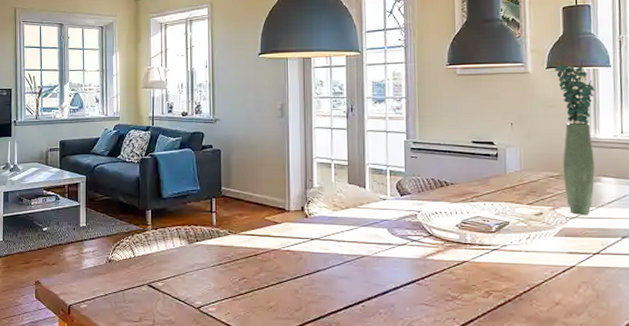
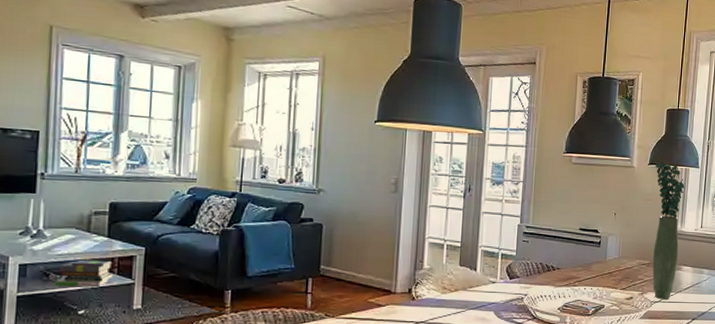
books: none [26,187,64,209] -> present [54,259,112,287]

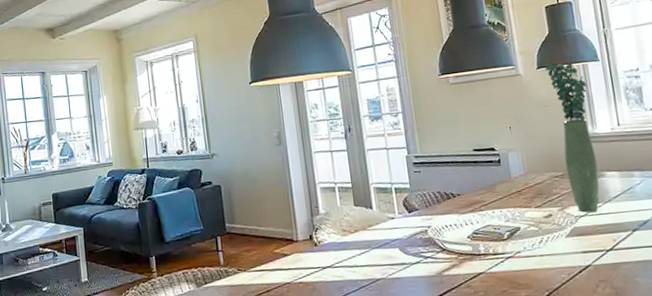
books: present [54,259,112,287] -> none [22,242,63,270]

